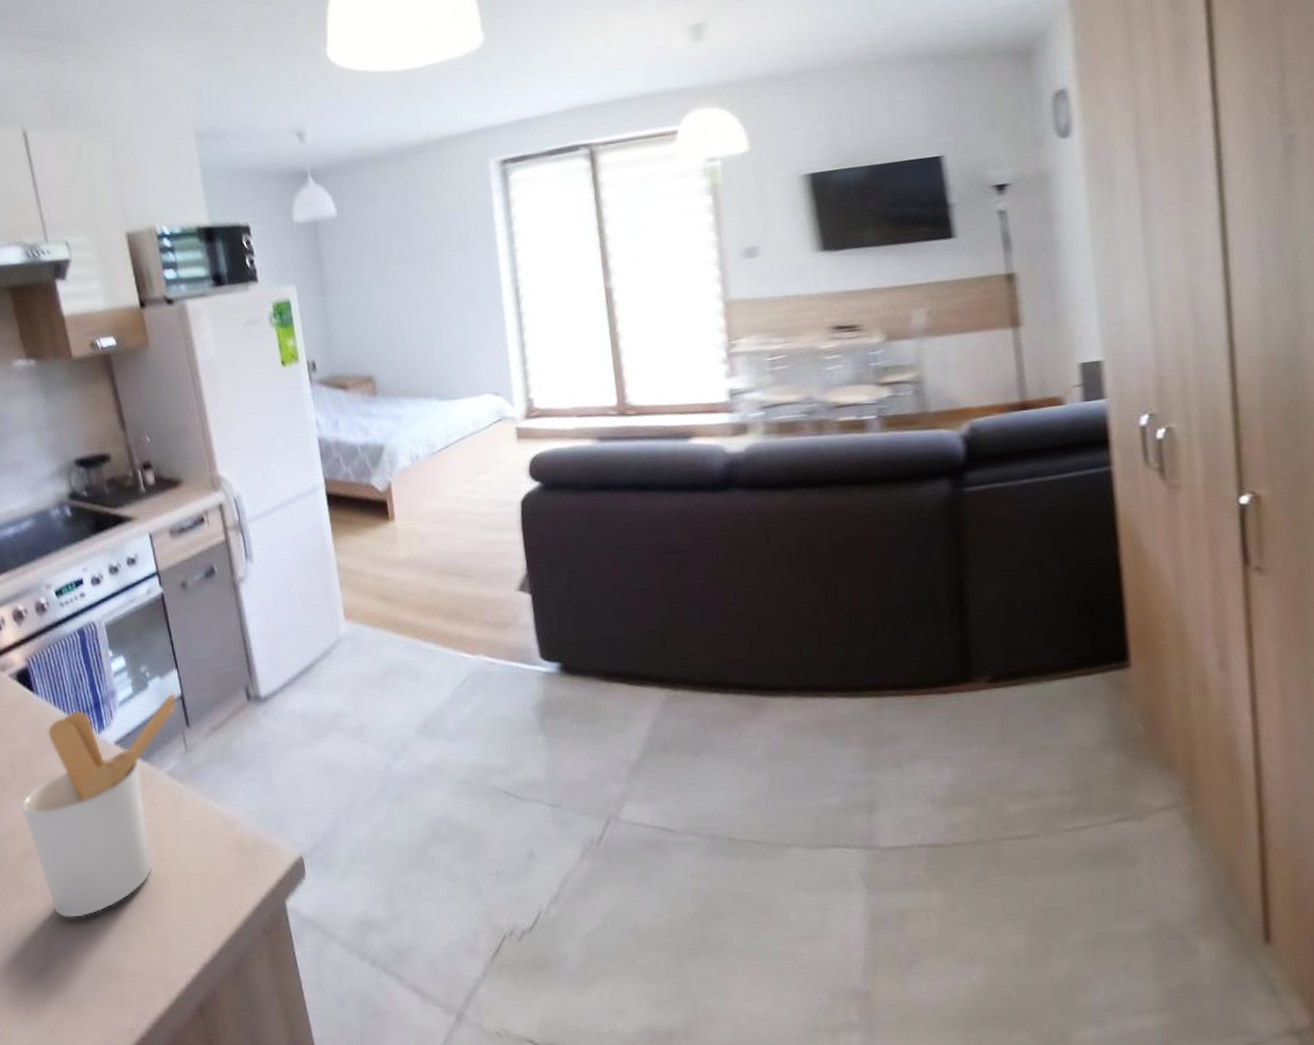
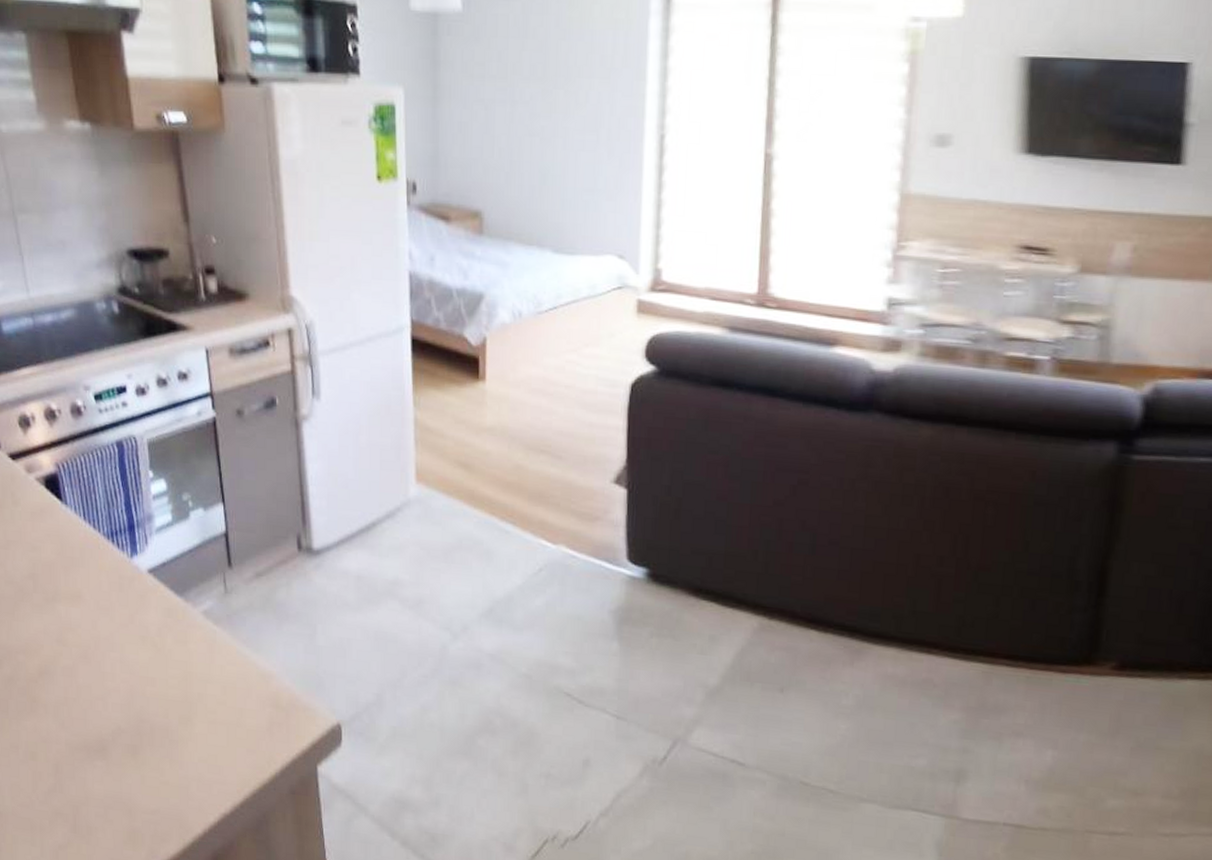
utensil holder: present [21,693,177,919] -> none [40,528,221,746]

